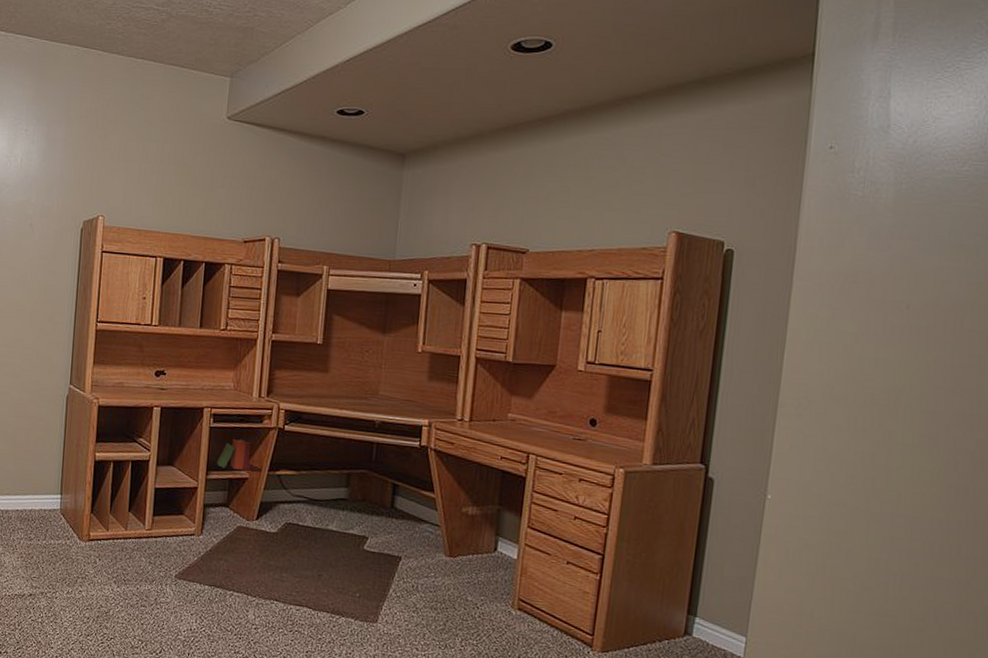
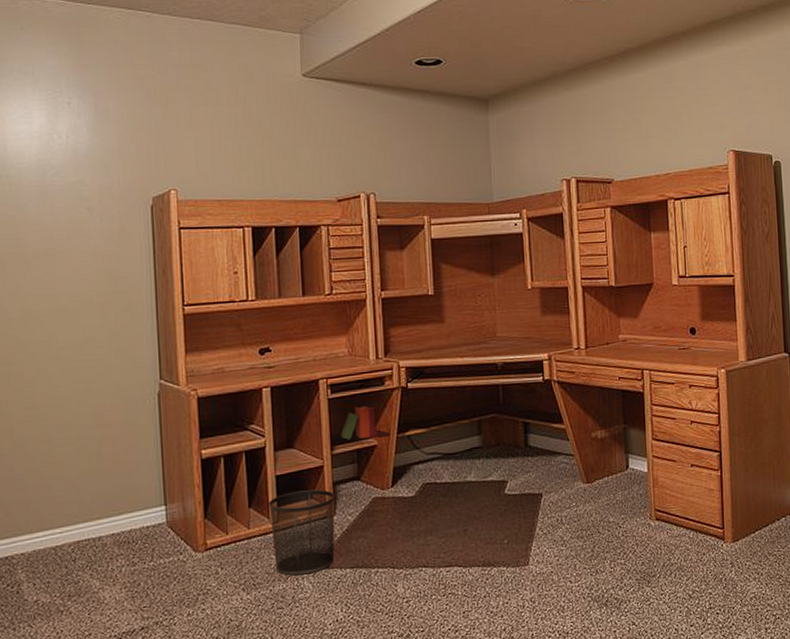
waste bin: none [144,505,204,583] -> present [269,489,335,576]

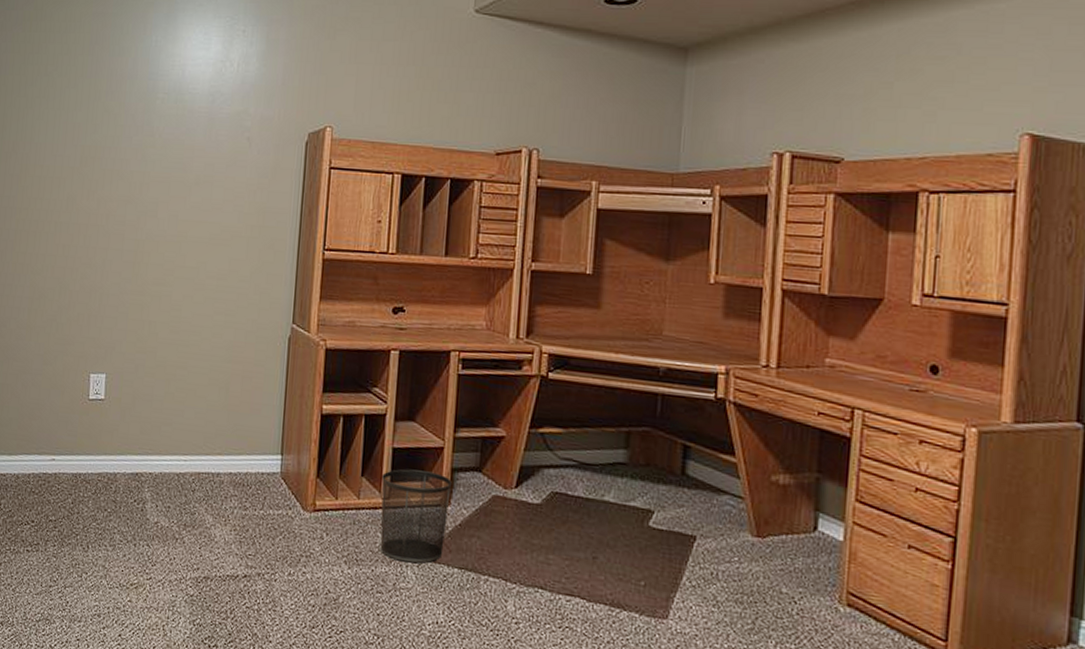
books: present [340,405,391,440] -> none [466,388,522,430]

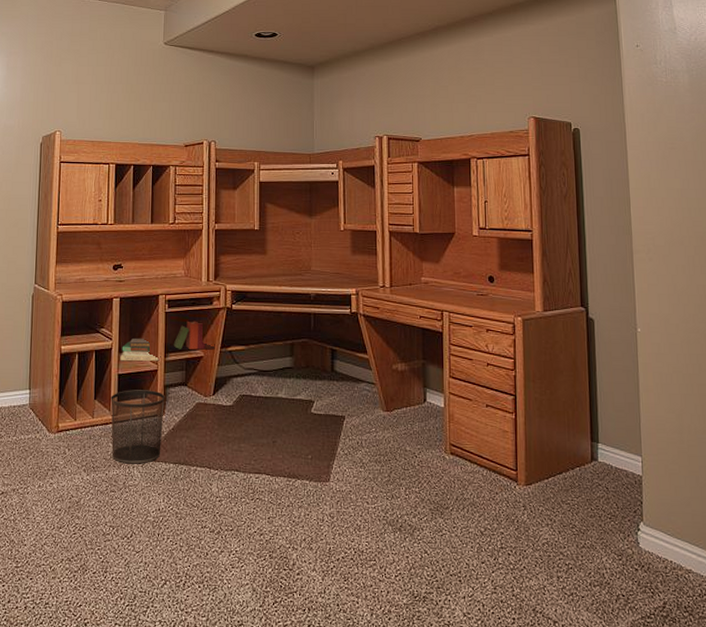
books: none [396,404,448,436] -> present [120,339,160,361]
books: none [466,388,522,430] -> present [173,320,215,350]

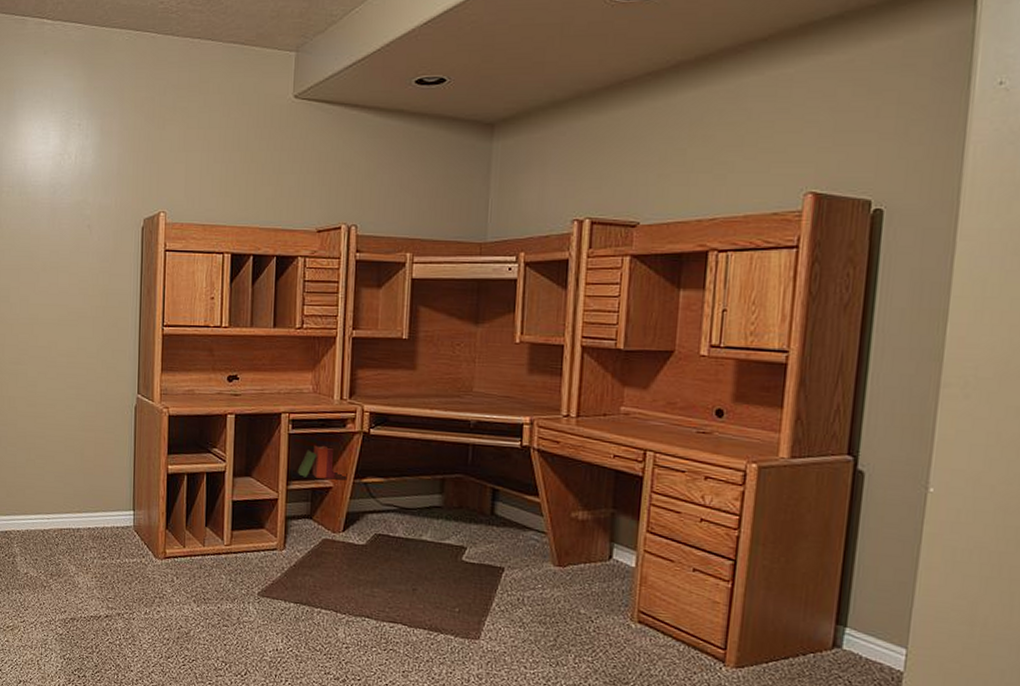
waste bin: present [110,390,165,464] -> none [223,519,286,601]
books: present [120,339,160,361] -> none [235,462,281,489]

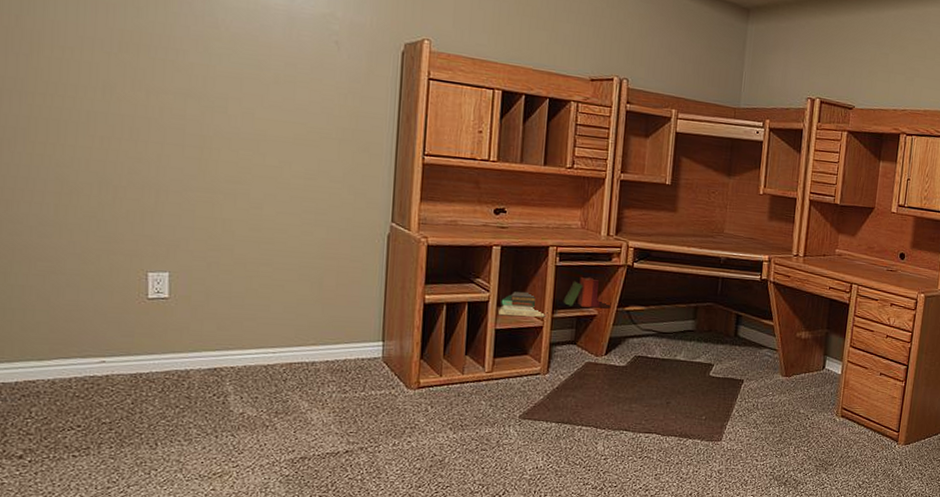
books: none [235,462,281,489] -> present [498,292,546,317]

